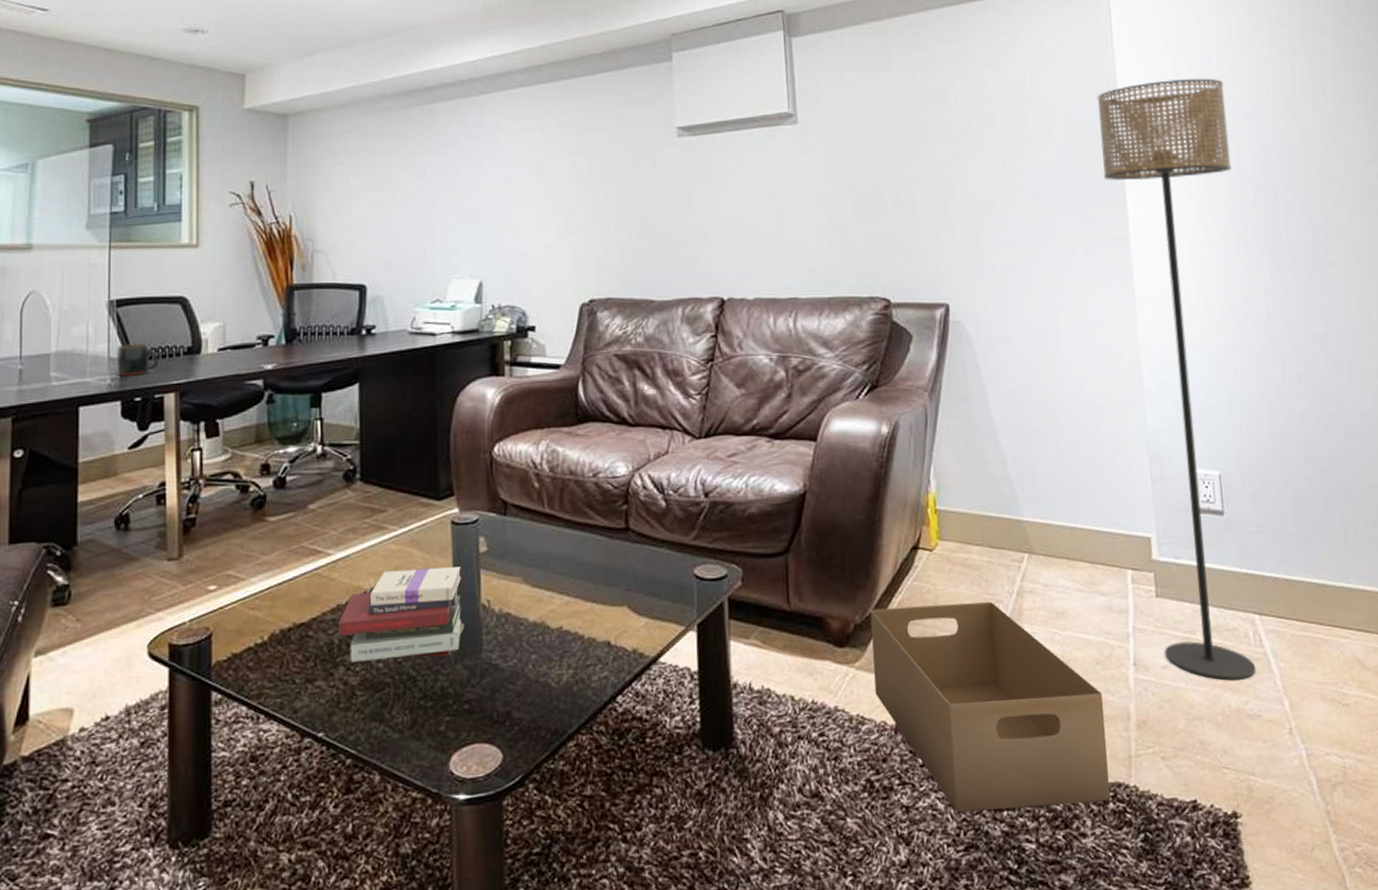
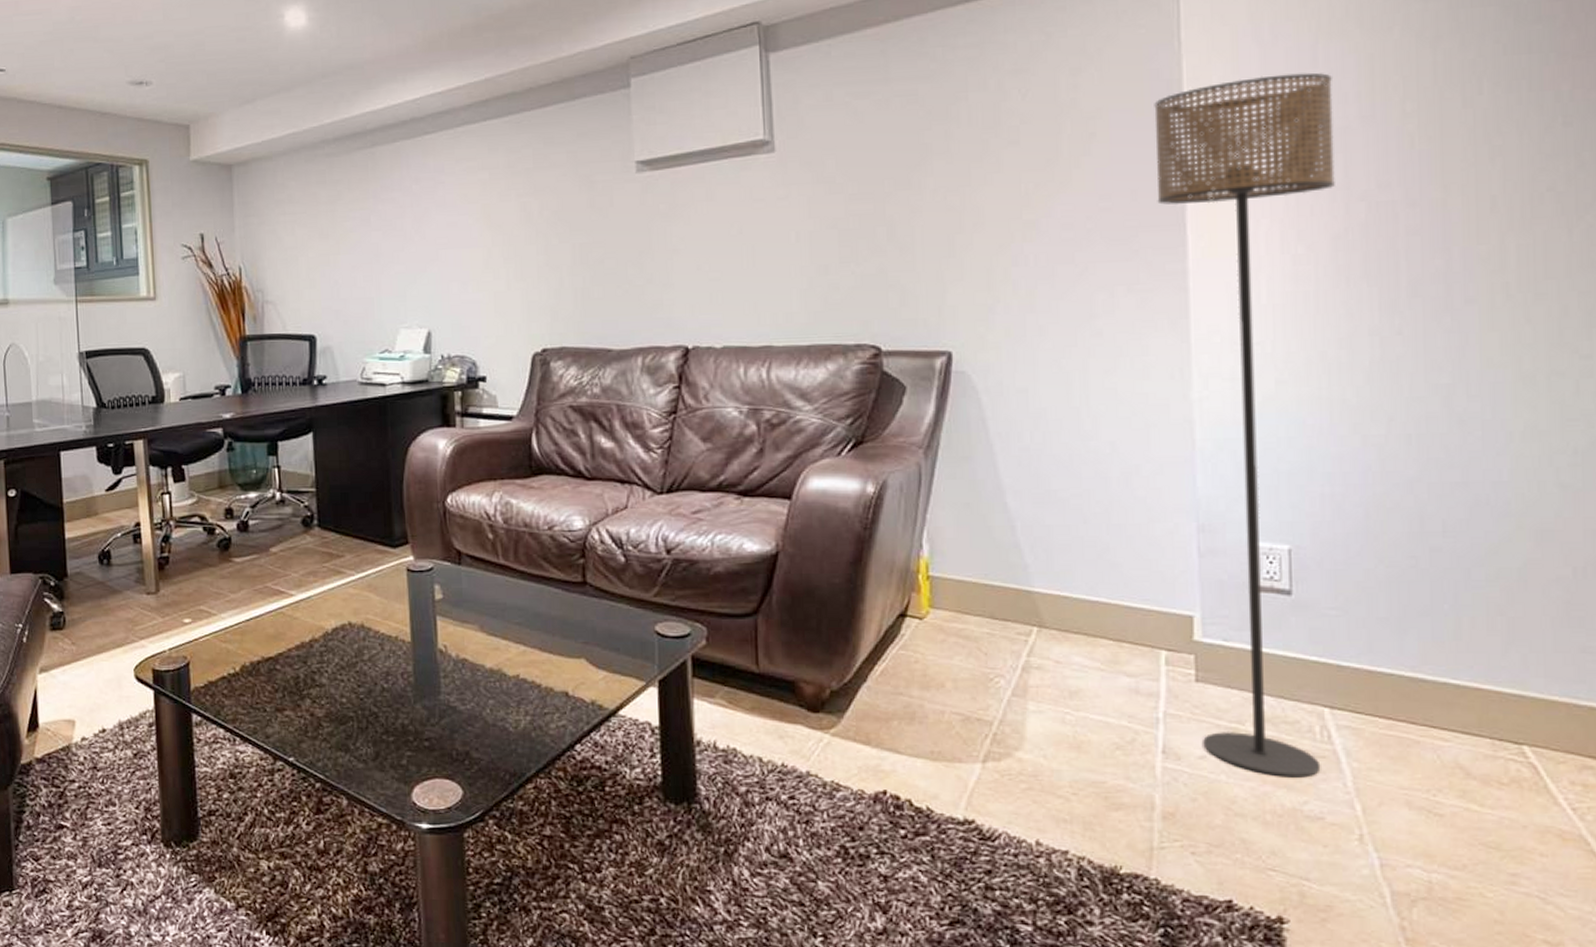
mug: present [115,343,159,377] -> none [89,393,127,425]
books: present [339,567,464,663] -> none [303,612,423,696]
storage basket: present [871,602,1111,812] -> none [849,676,1125,892]

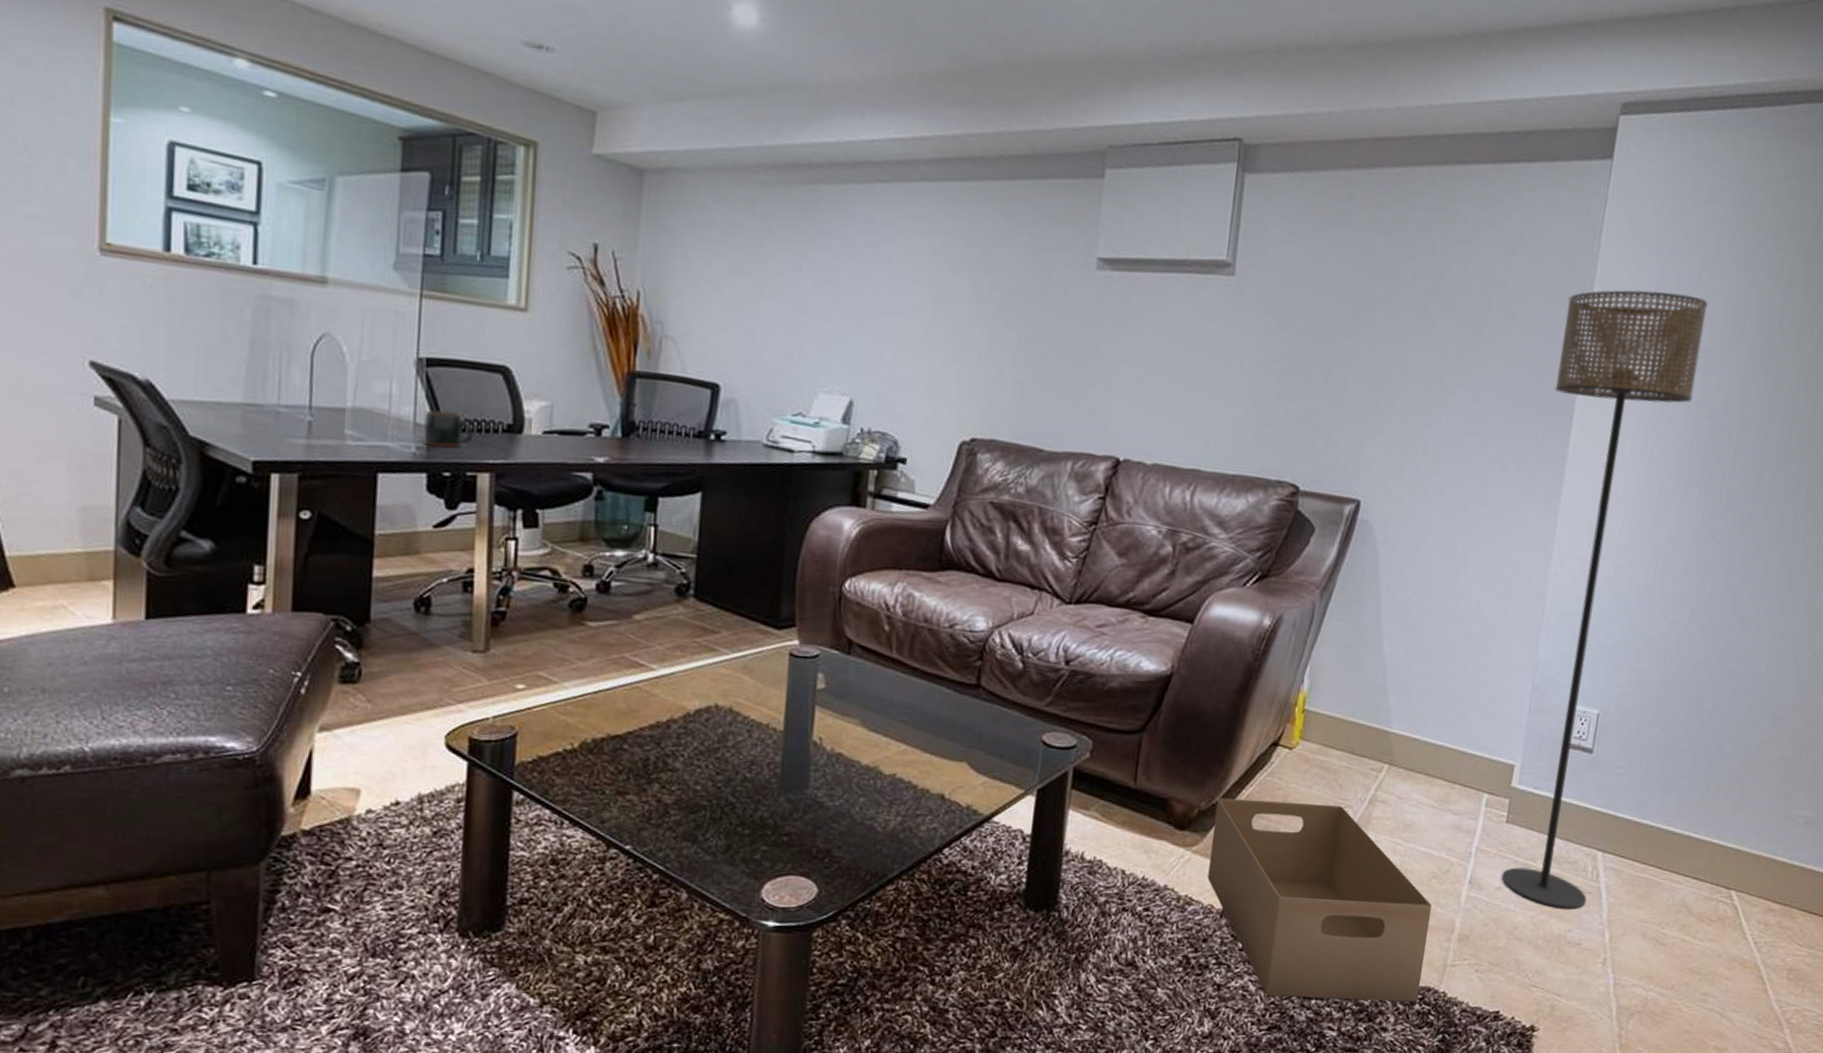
mug: none [89,393,127,425] -> present [422,410,474,448]
storage basket: none [849,676,1125,892] -> present [1207,797,1432,1003]

